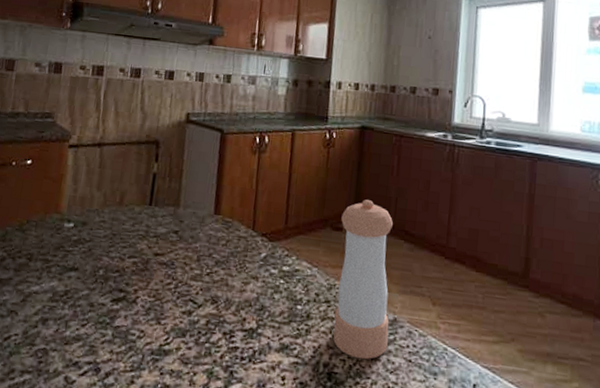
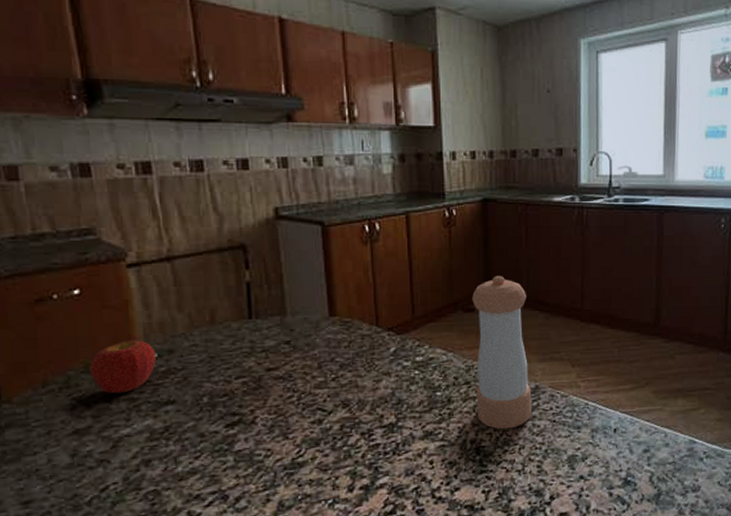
apple: none [22,208,73,254] -> present [90,340,156,394]

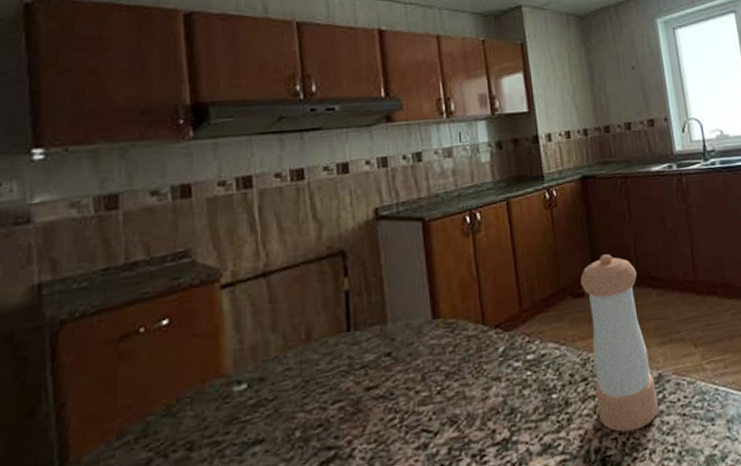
apple: present [90,340,156,394] -> none [172,369,246,439]

